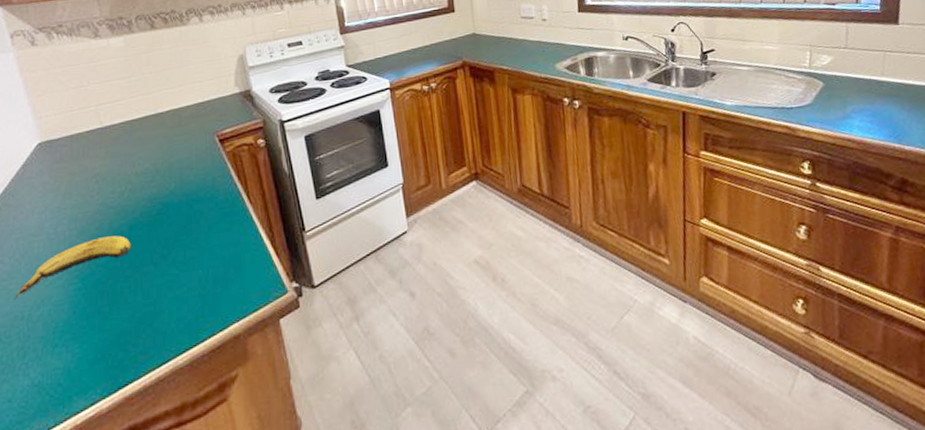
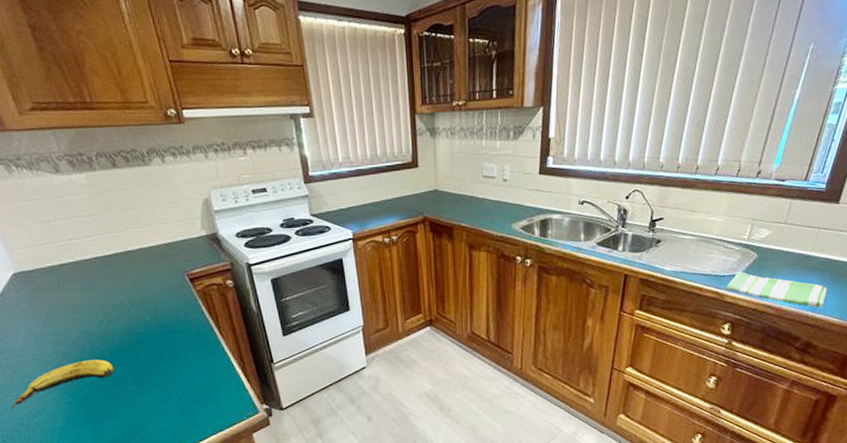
dish towel: none [796,101,911,139] -> present [726,270,827,309]

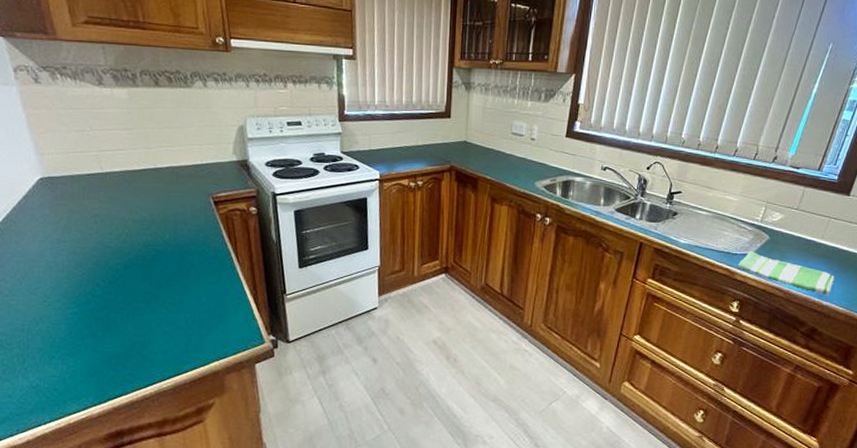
banana: present [11,359,114,409] -> none [14,272,126,314]

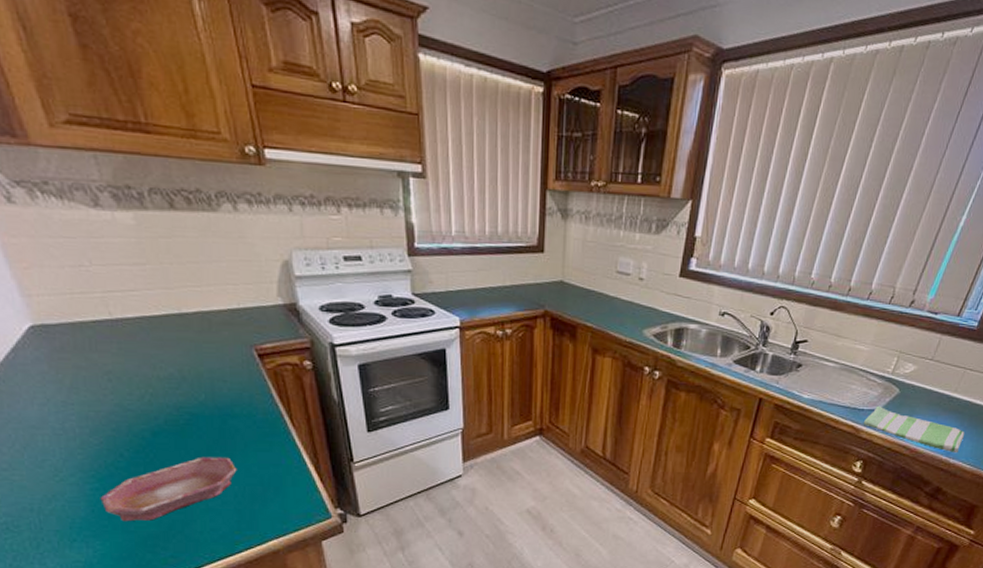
bowl: none [77,287,190,342] -> present [100,456,237,522]

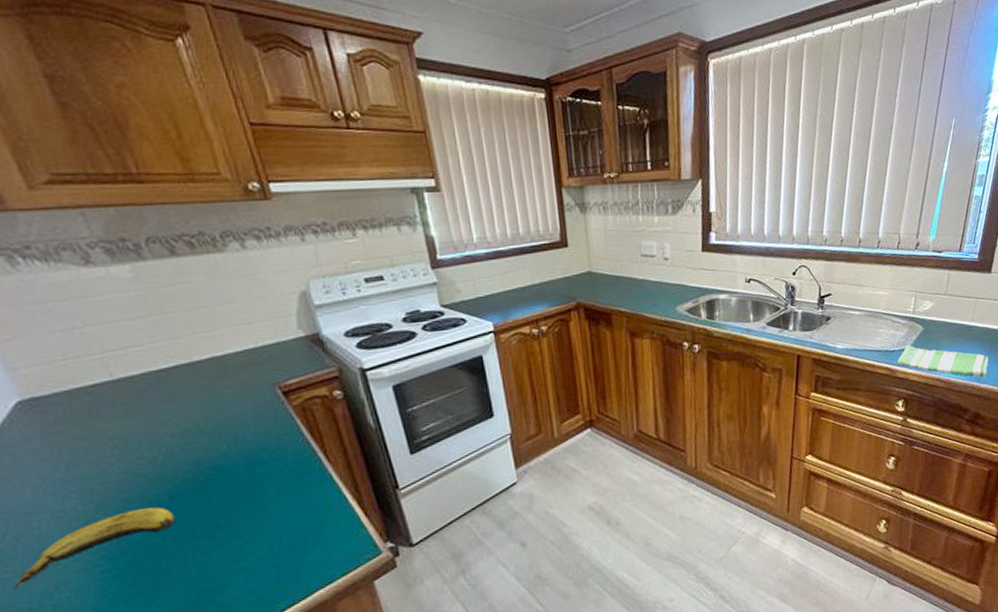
banana: none [19,440,156,491] -> present [12,507,175,591]
bowl: present [100,456,237,522] -> none [112,508,271,603]

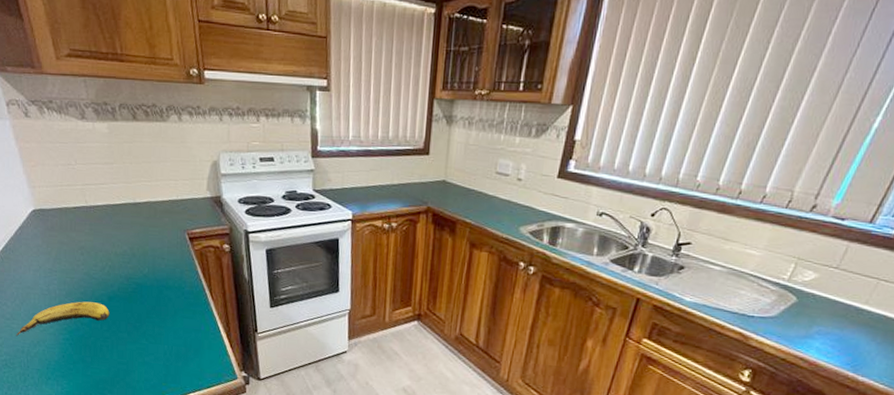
dish towel: present [896,344,989,378] -> none [752,313,877,371]

